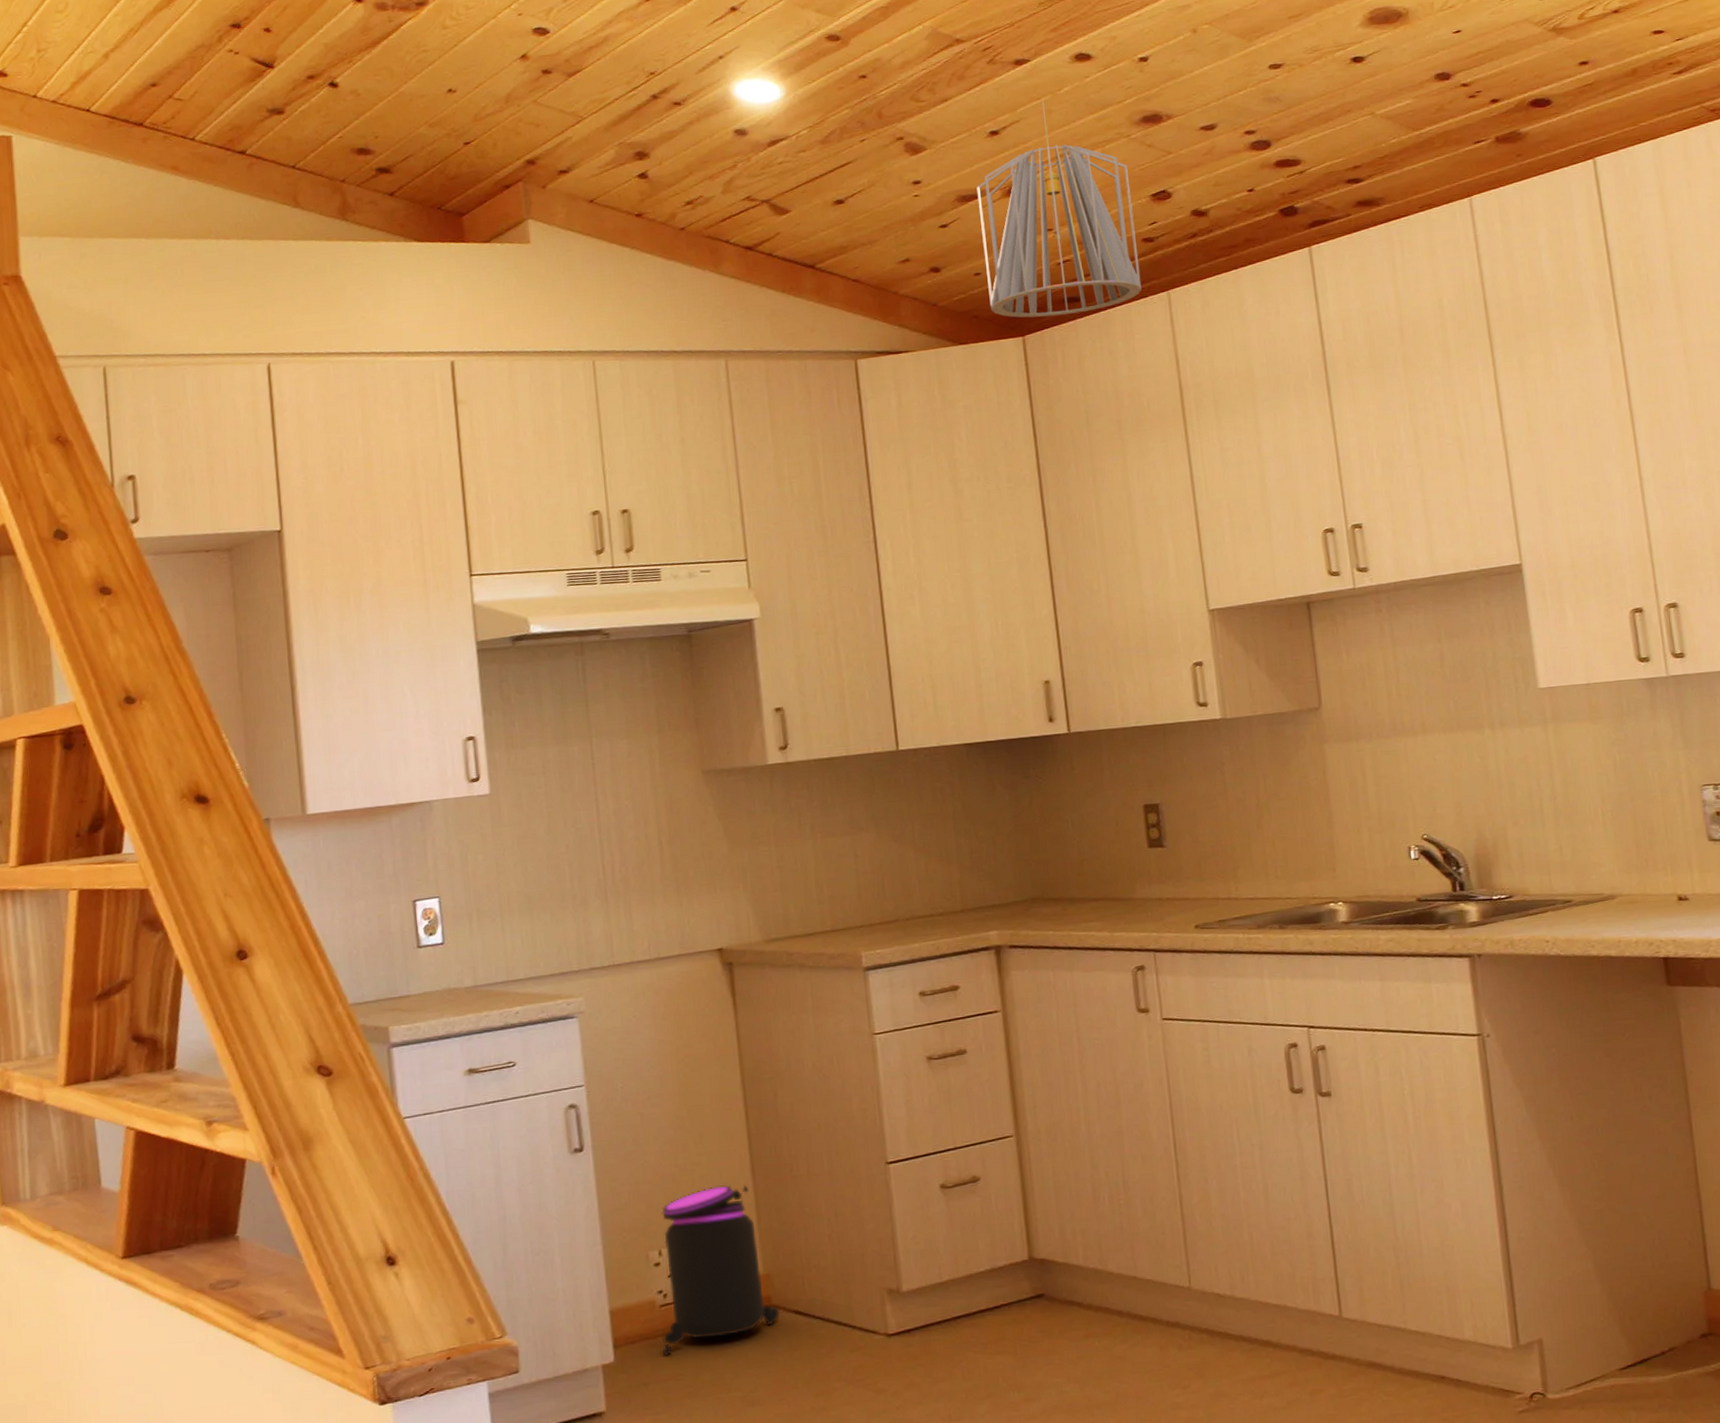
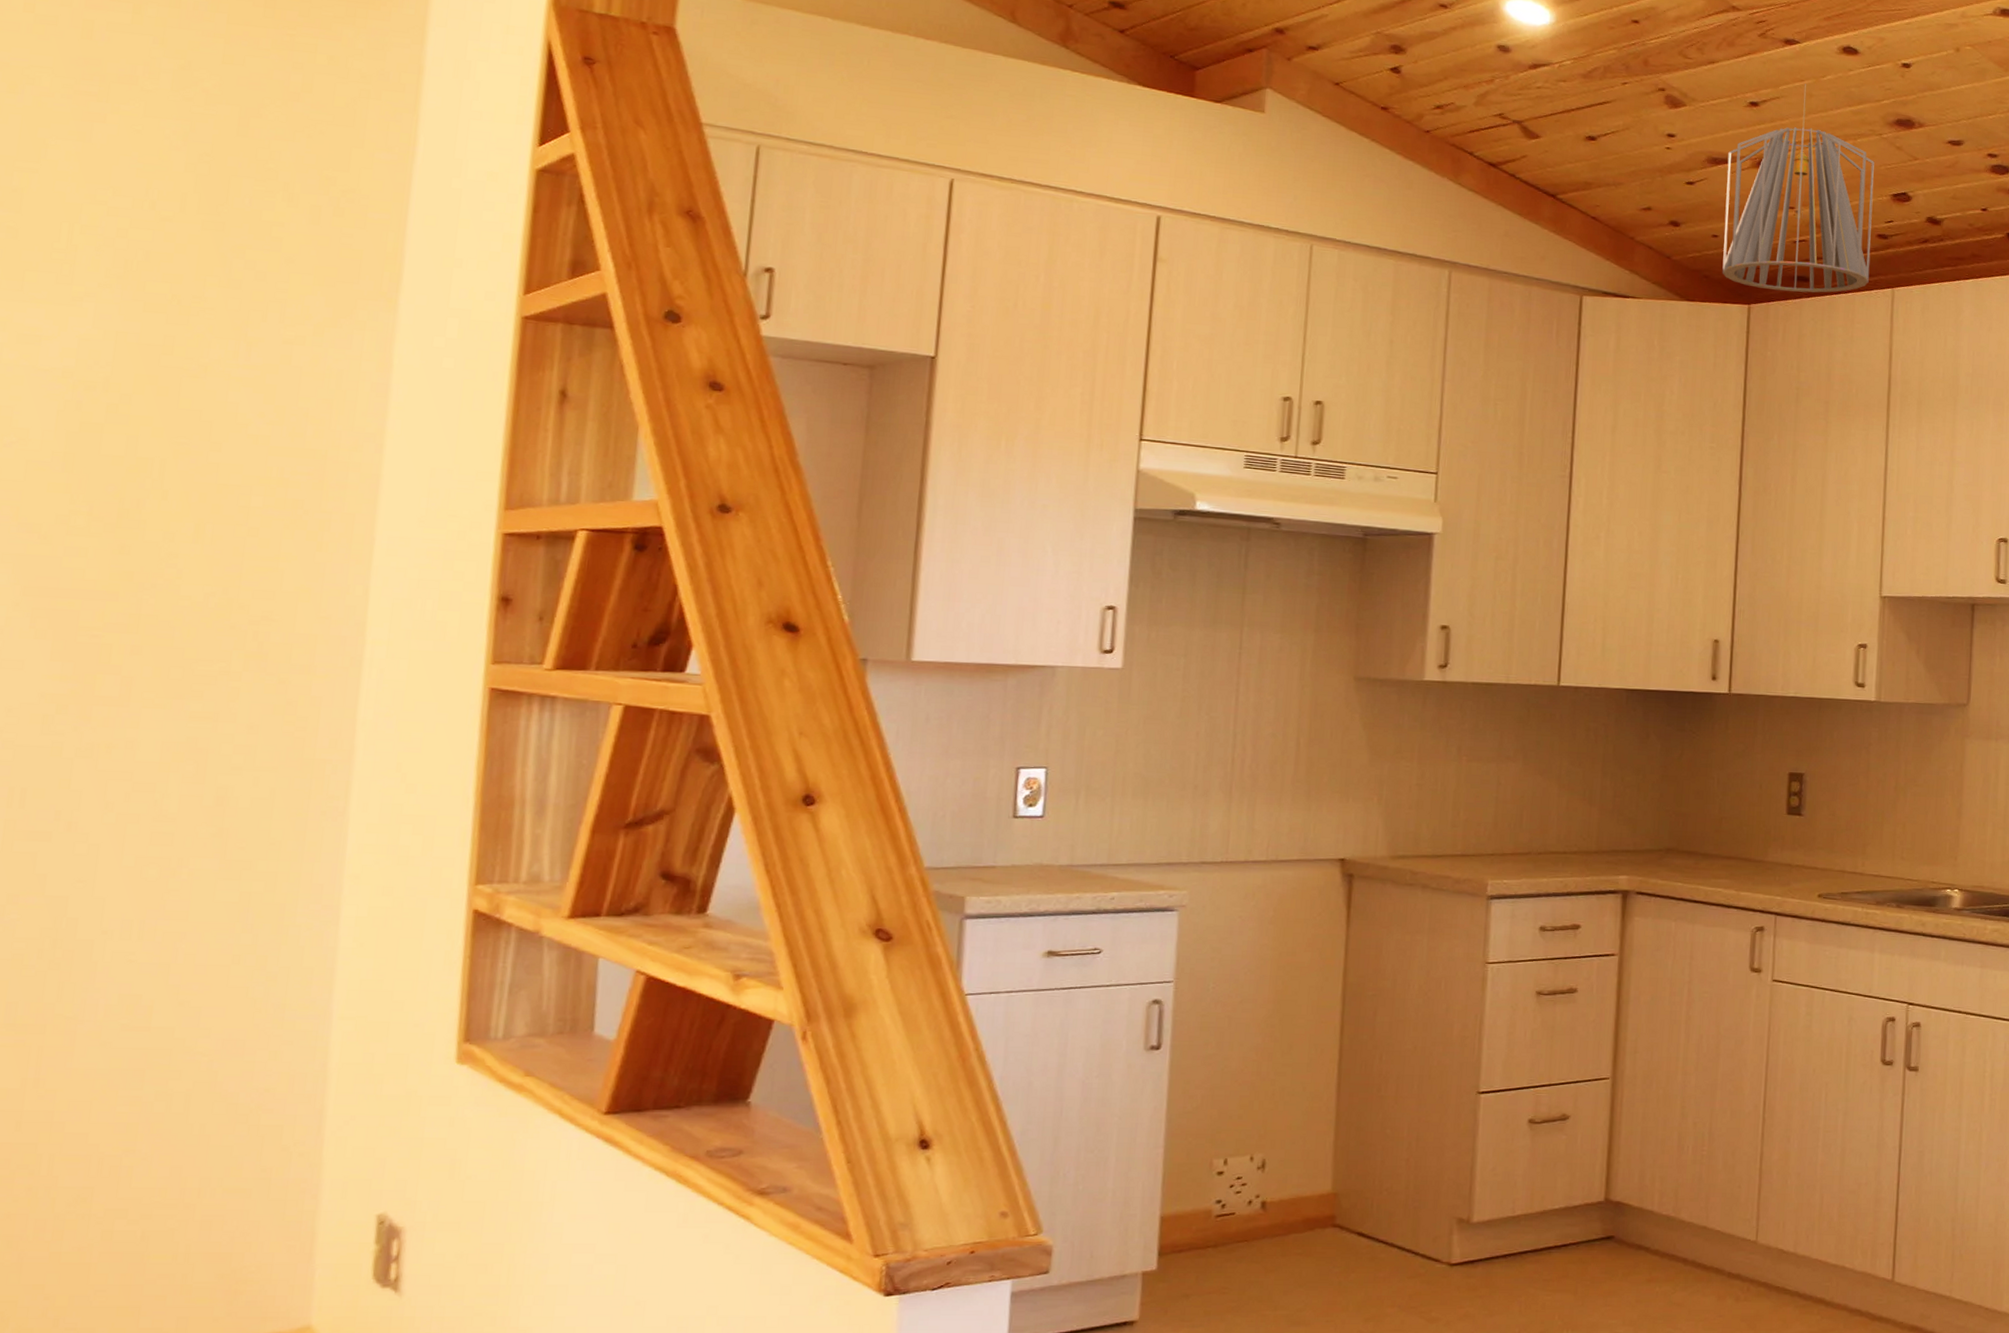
trash can: present [662,1185,780,1356] -> none [1210,1099,1343,1268]

